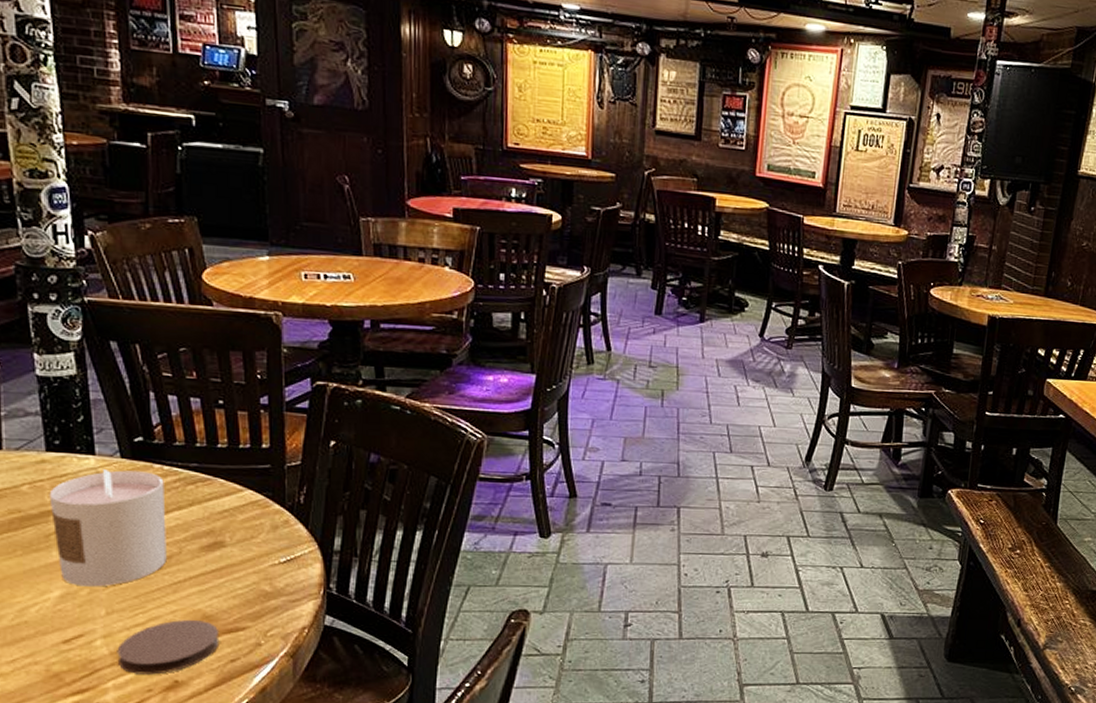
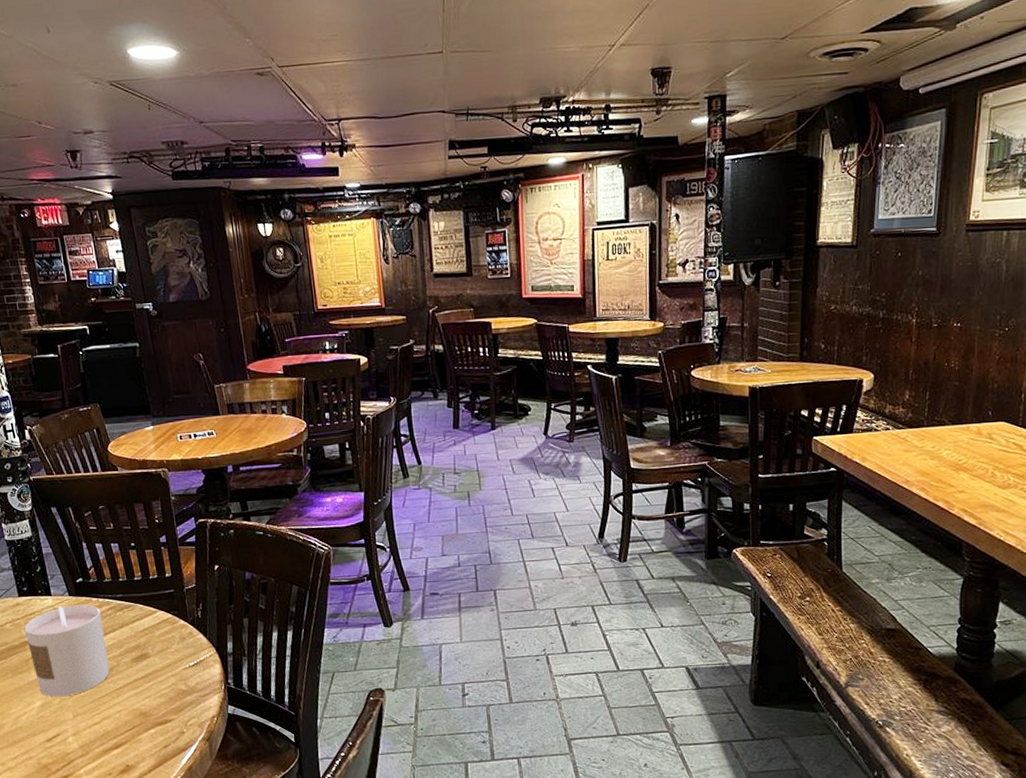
coaster: present [117,619,220,675] -> none [84,716,155,762]

